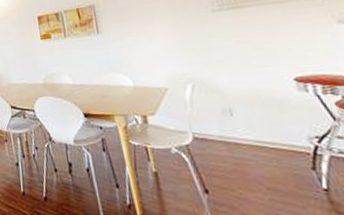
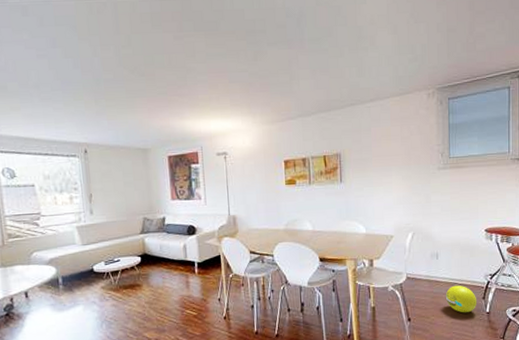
ball: none [252,149,306,188] -> present [445,285,477,313]

